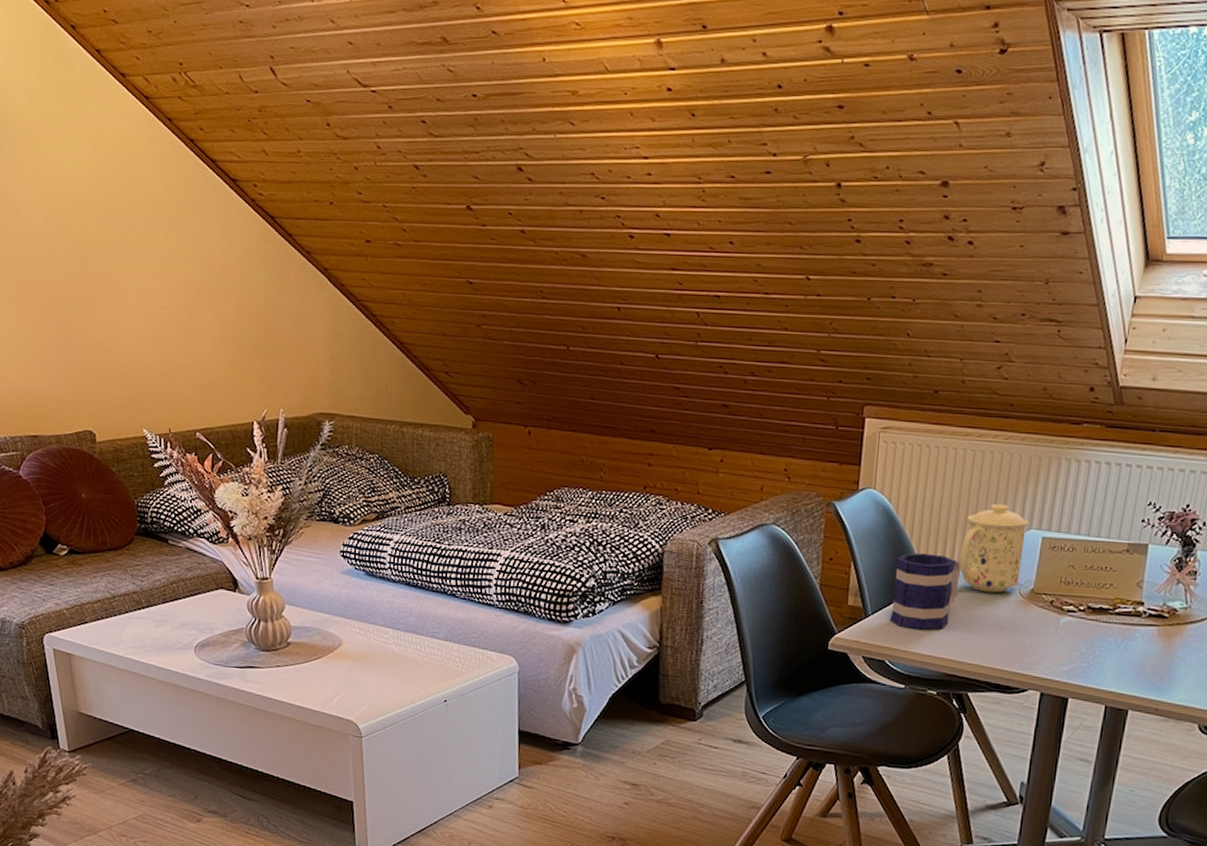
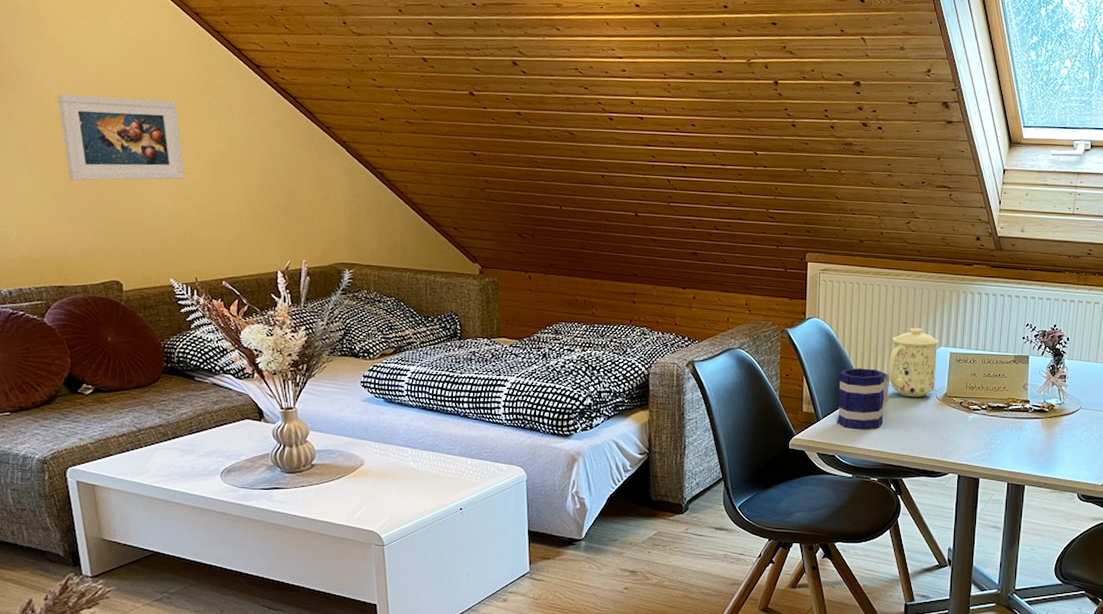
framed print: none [28,218,158,317] -> present [57,94,185,181]

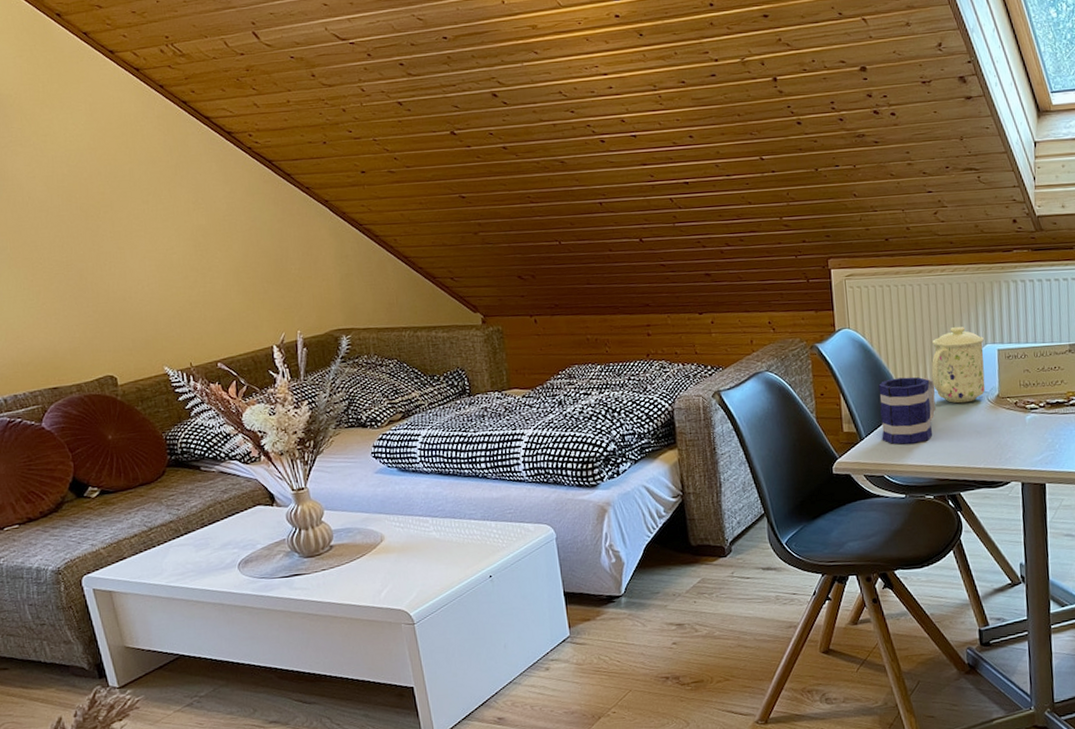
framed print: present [57,94,185,181] -> none [30,180,168,276]

